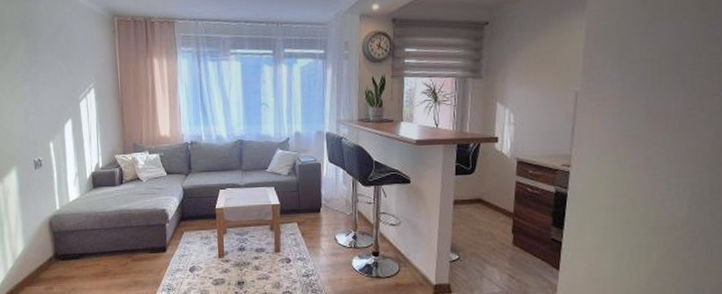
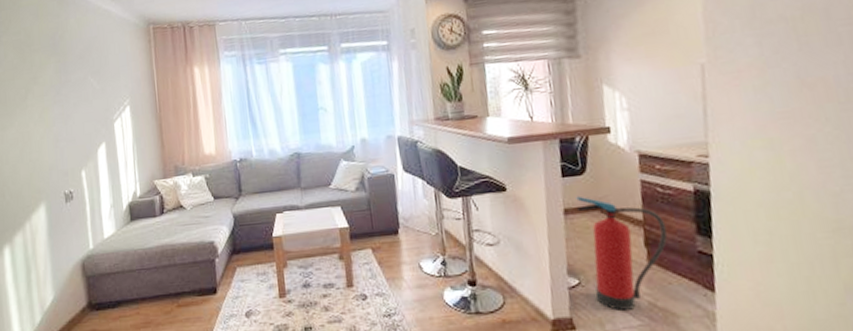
fire extinguisher: none [464,190,531,280] -> present [576,196,668,311]

